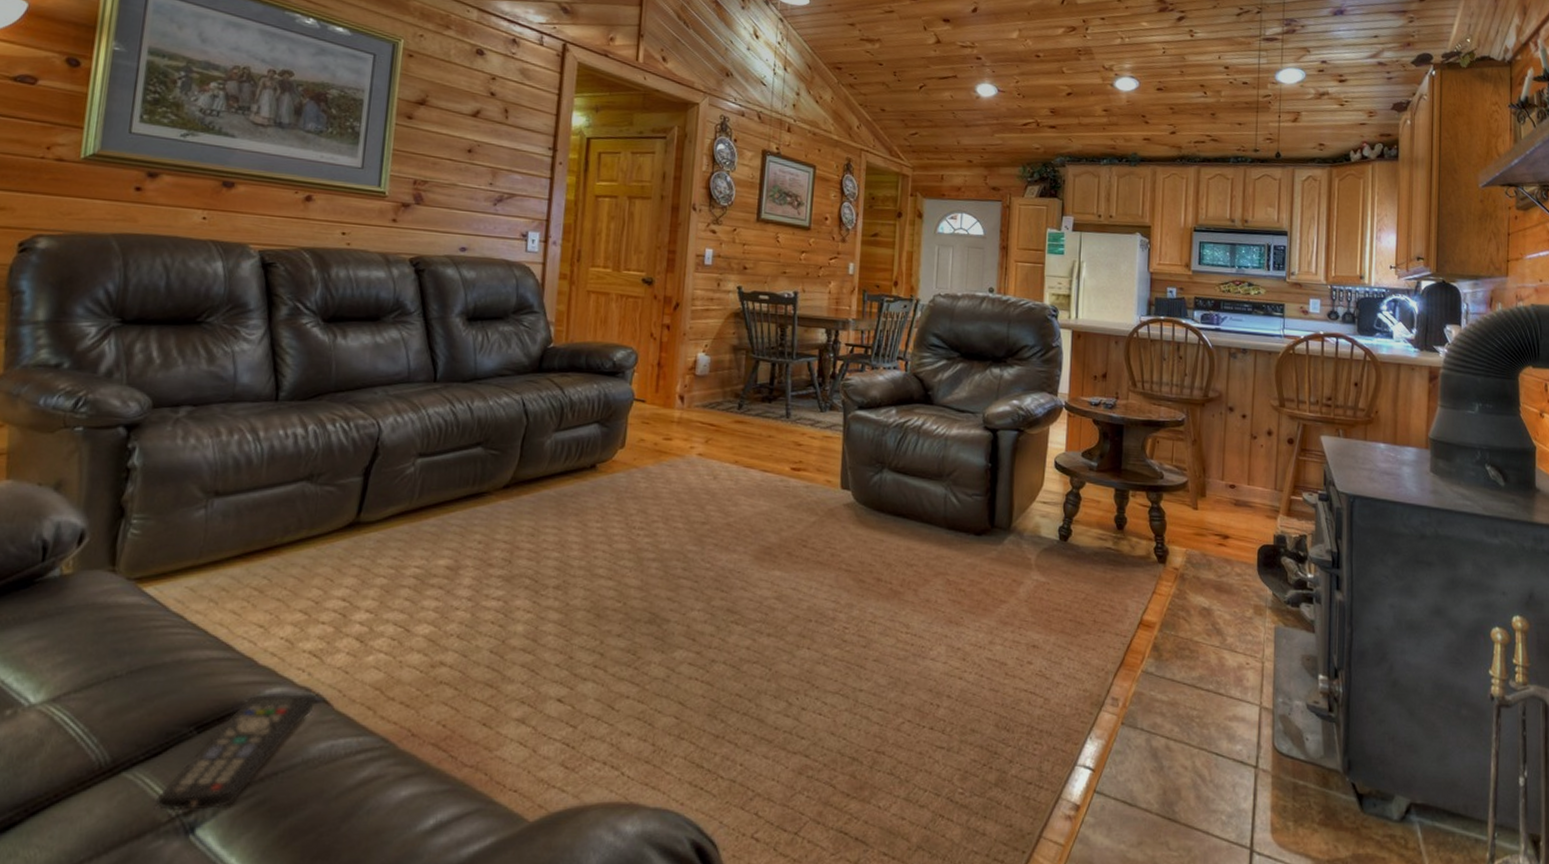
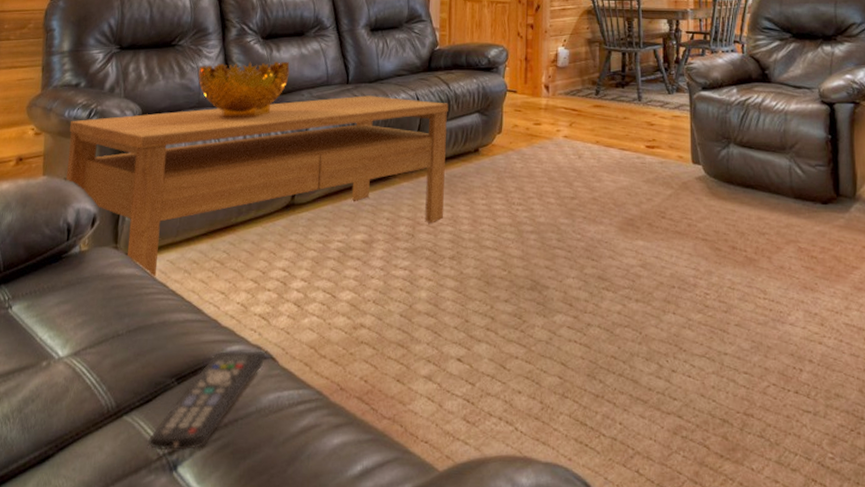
coffee table: none [41,397,562,609] -> present [66,95,449,279]
decorative bowl: none [232,349,359,417] -> present [197,61,290,118]

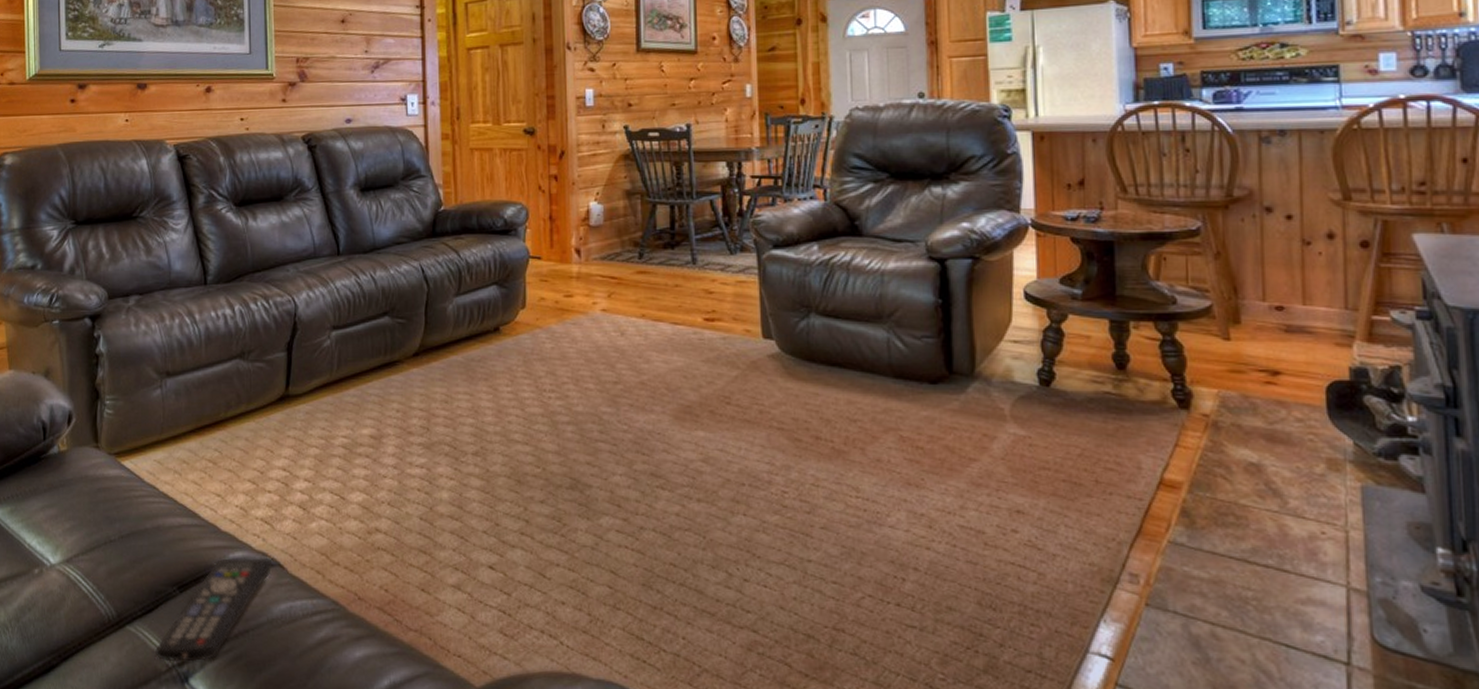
coffee table: present [66,95,449,279] -> none [30,268,463,480]
decorative bowl: present [197,61,290,118] -> none [165,231,270,300]

